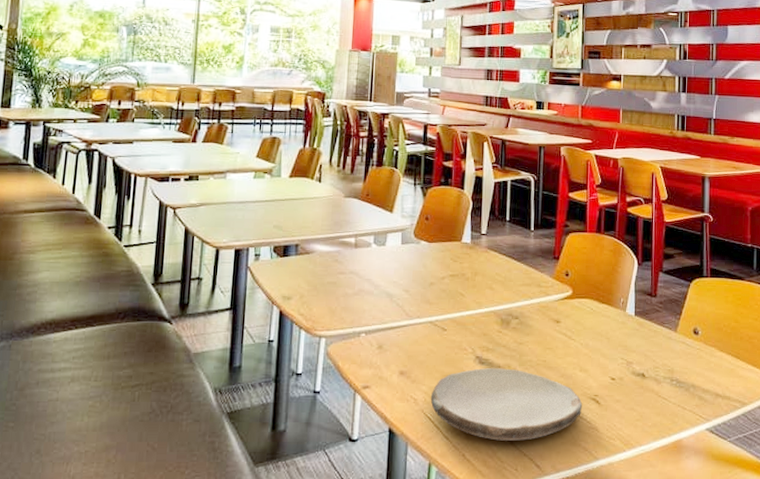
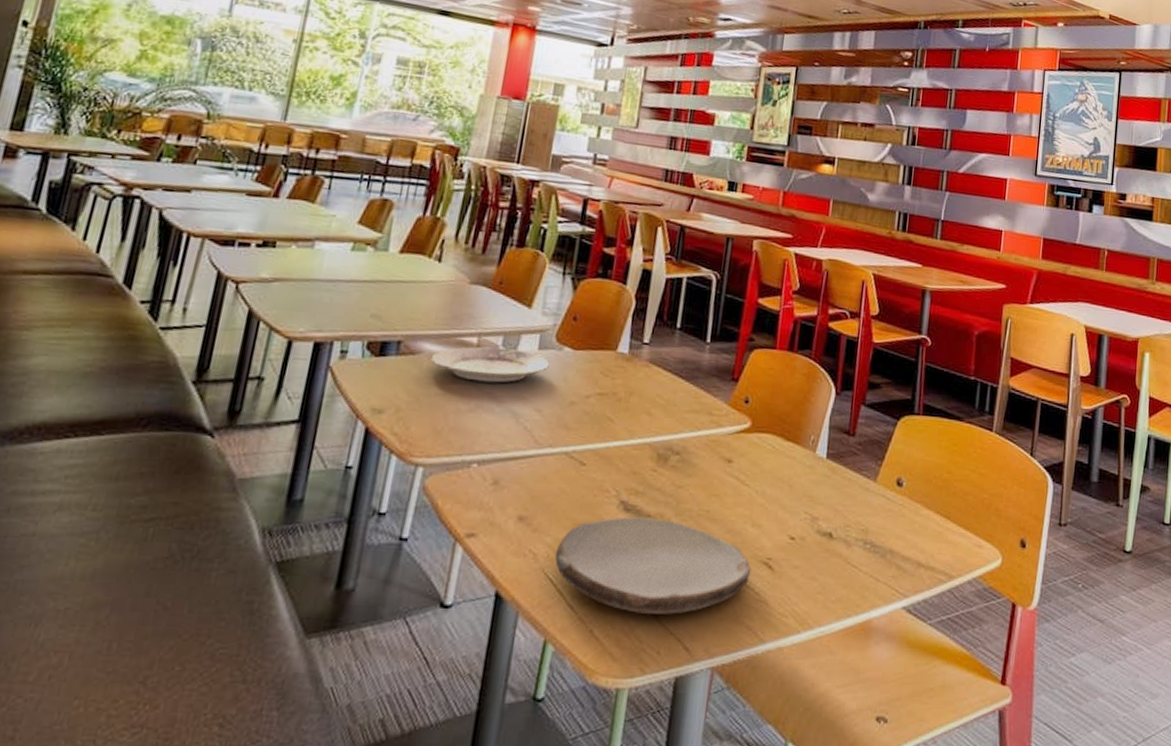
plate: none [321,244,411,272] -> present [430,346,550,383]

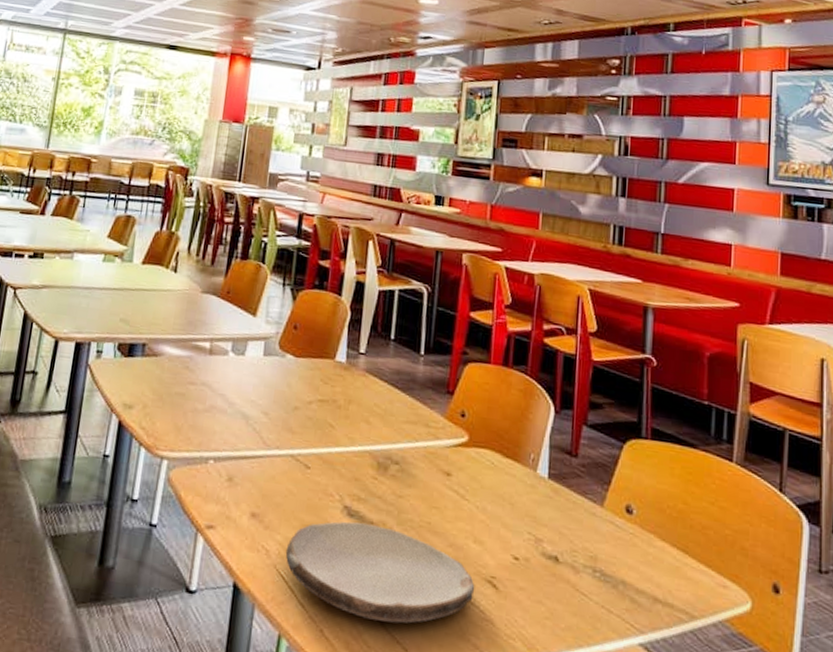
plate: present [430,346,550,383] -> none [170,351,274,386]

